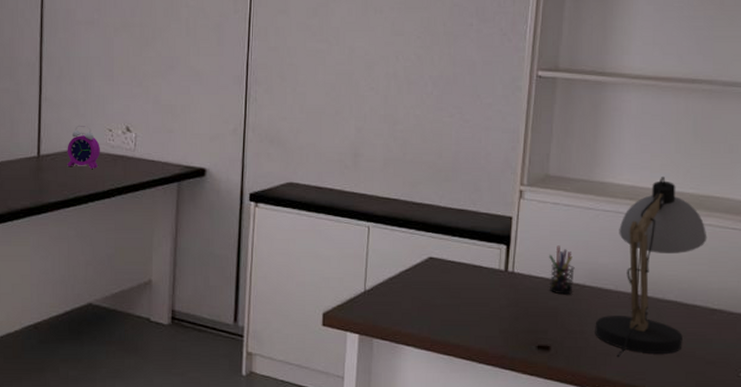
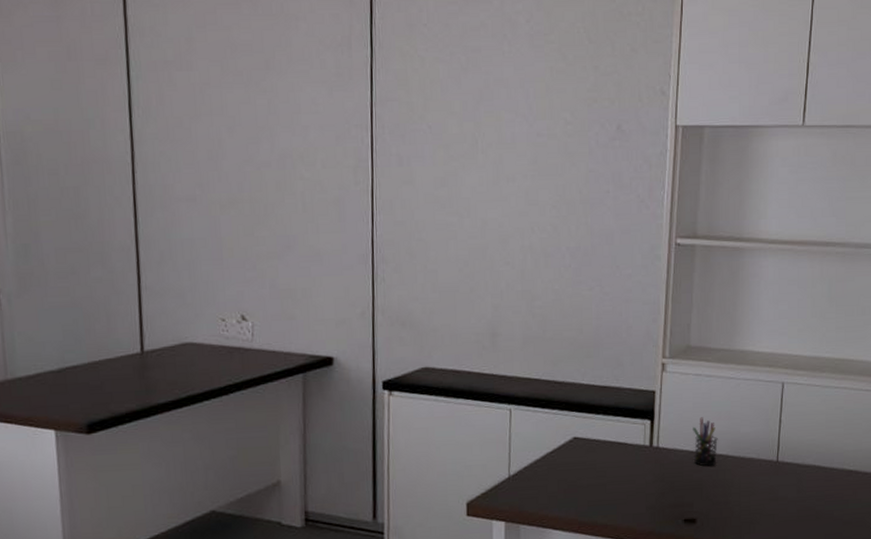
alarm clock: present [67,126,101,169] -> none [174,316,214,364]
desk lamp: present [595,177,707,358] -> none [738,342,843,525]

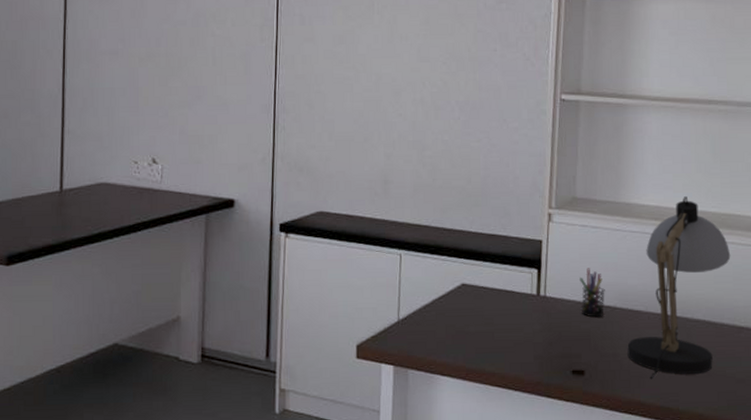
desk lamp: none [738,342,843,525] -> present [627,196,731,380]

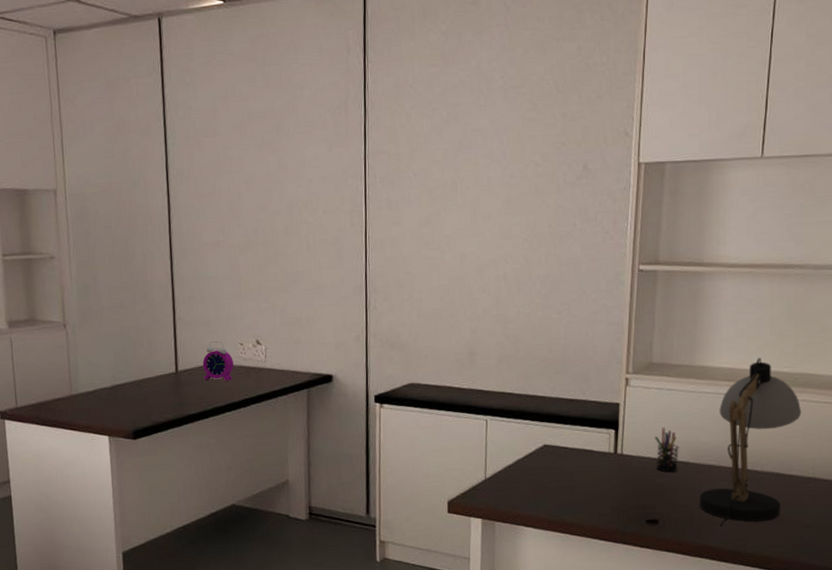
alarm clock: none [91,158,126,202] -> present [202,341,234,381]

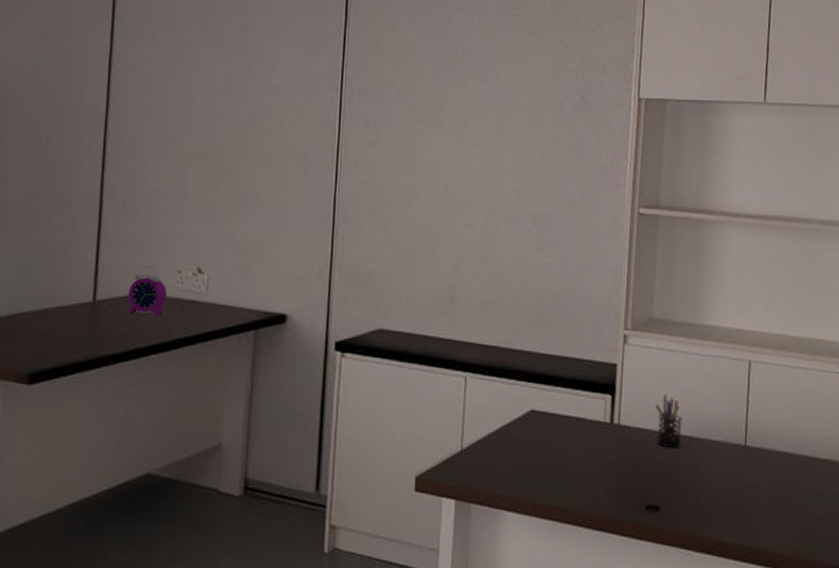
desk lamp: present [699,358,802,527] -> none [705,319,813,516]

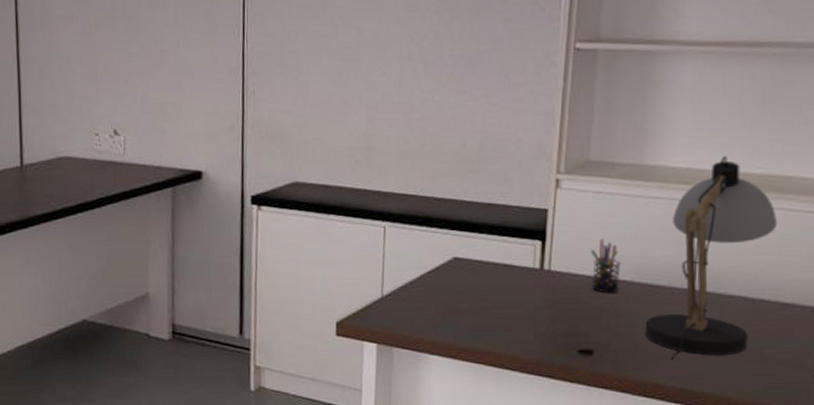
alarm clock: present [127,267,168,316] -> none [51,131,88,177]
desk lamp: none [705,319,813,516] -> present [645,156,778,361]

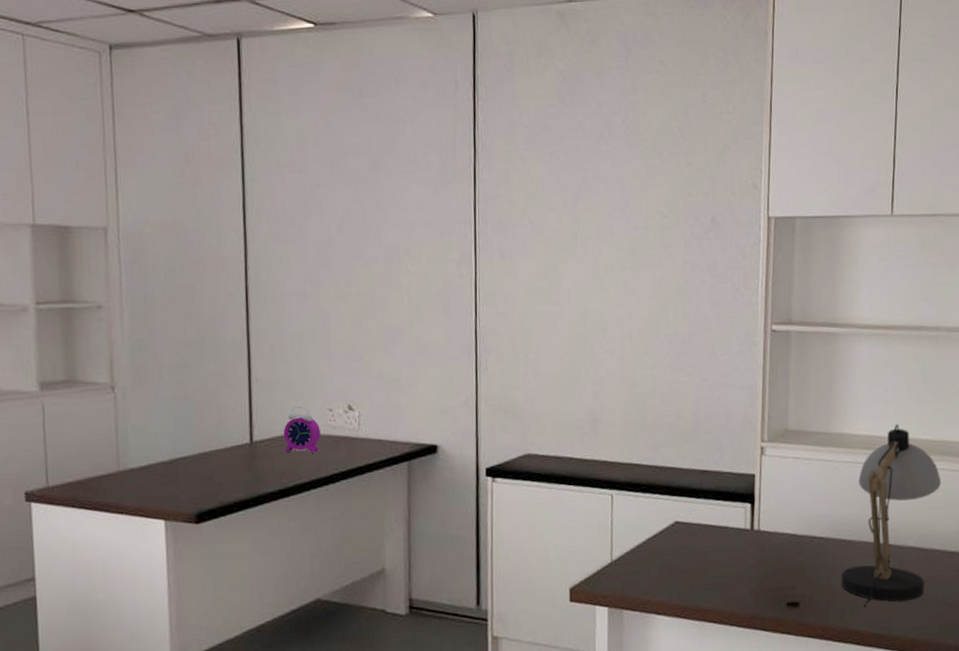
alarm clock: none [51,131,88,177] -> present [283,407,322,453]
pen holder: present [591,239,621,293] -> none [793,500,819,549]

